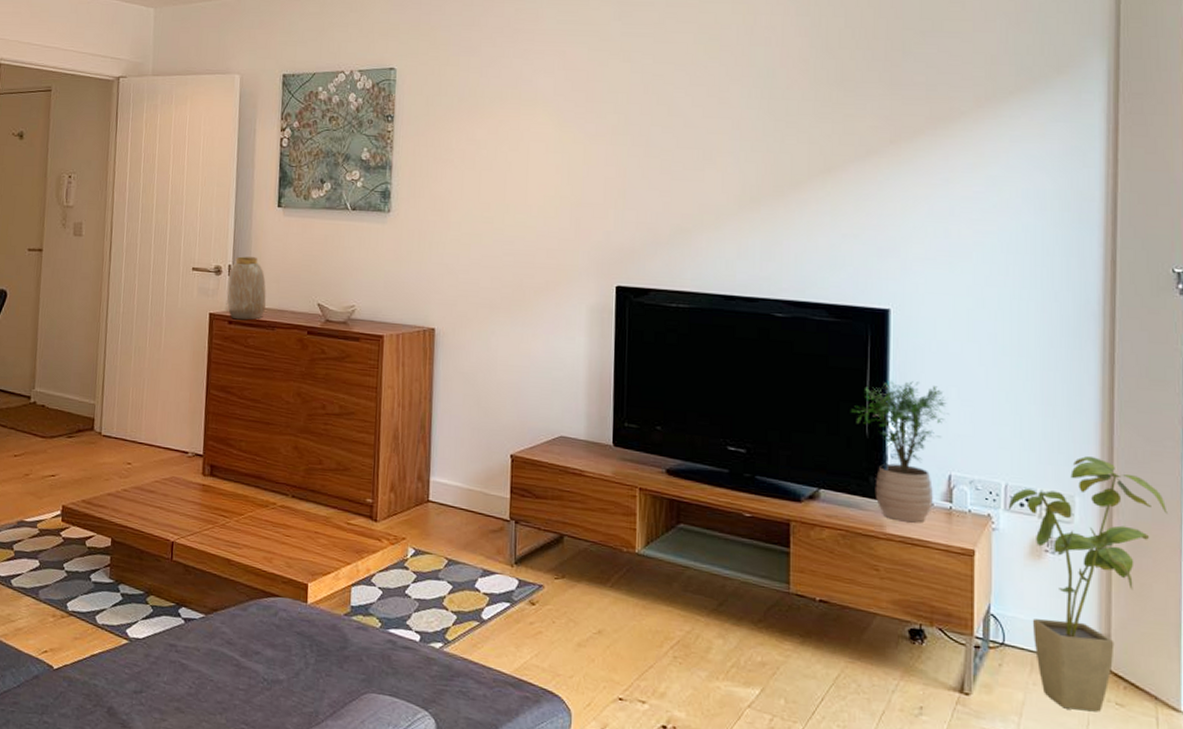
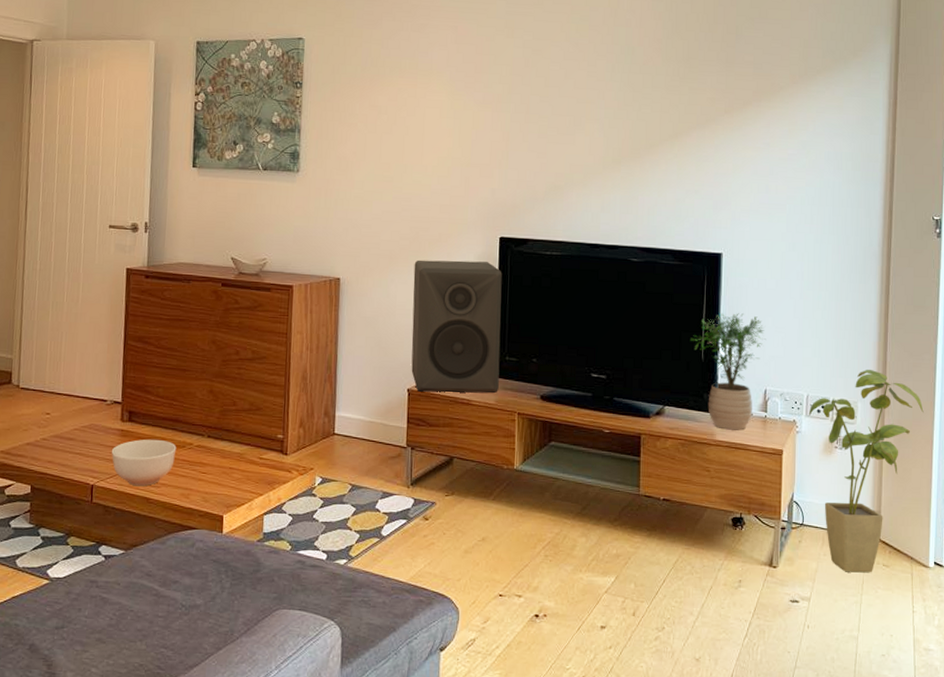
bowl: none [192,496,260,547] -> present [111,439,177,487]
vase: present [226,256,267,321] -> none [143,214,182,275]
speaker: none [515,310,620,464] -> present [411,259,502,393]

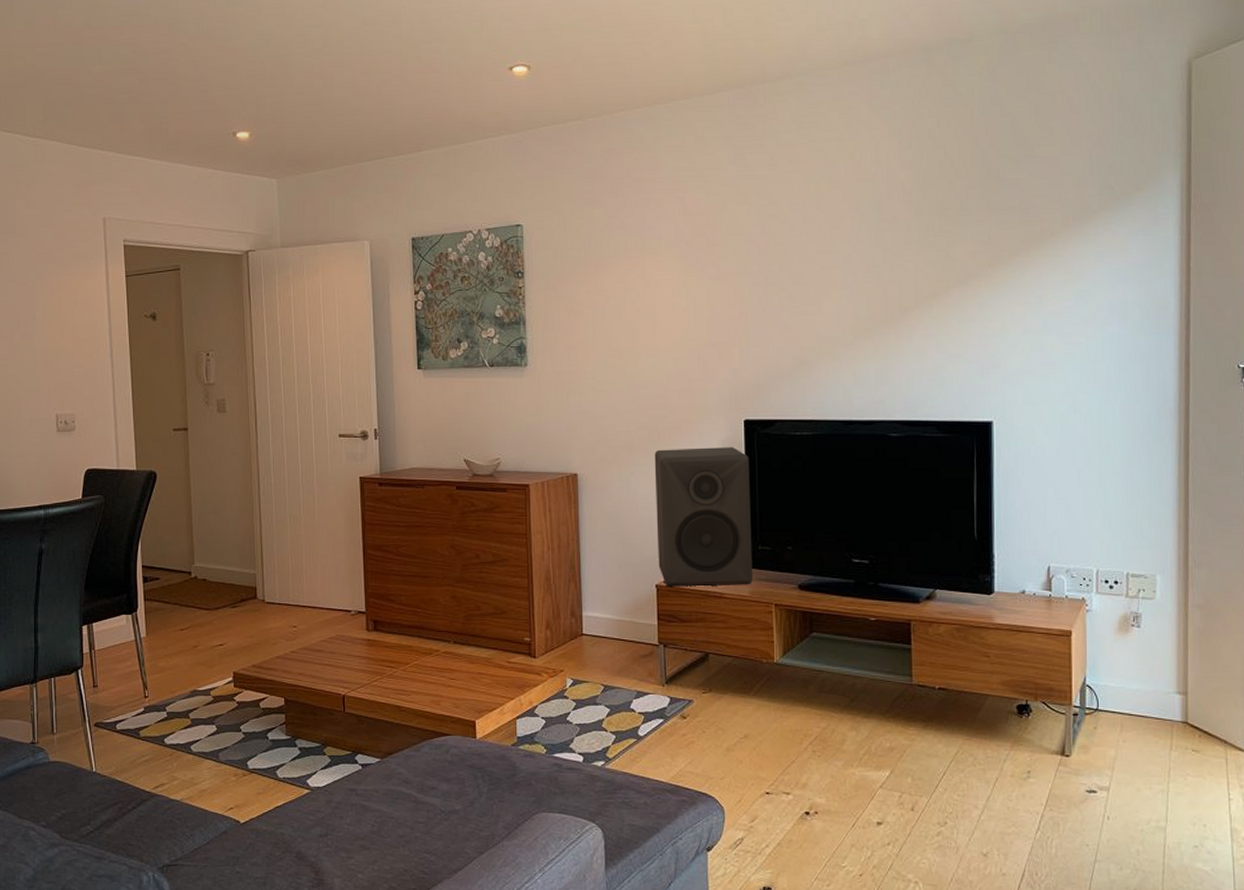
bowl: present [111,439,177,487] -> none [359,647,424,695]
potted plant: present [689,313,767,430] -> none [960,485,1048,612]
house plant: present [808,370,924,573] -> none [1099,539,1235,759]

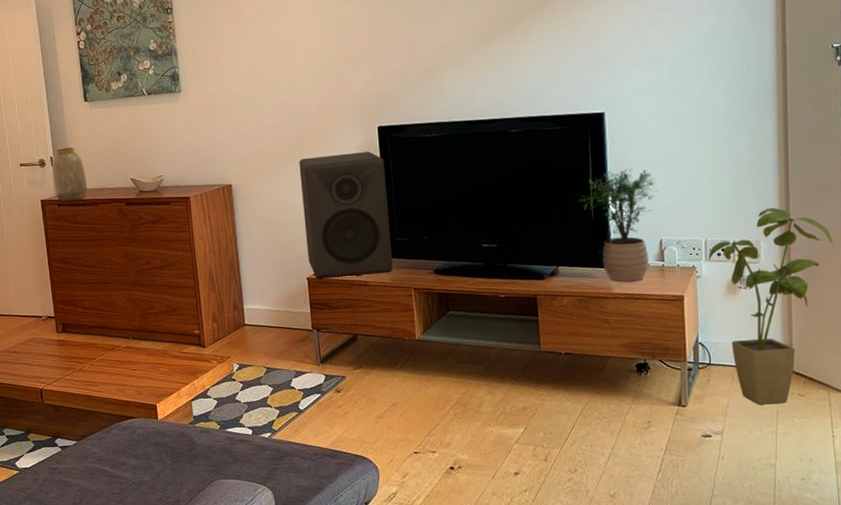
vase: none [375,420,415,481] -> present [51,147,88,202]
potted plant: none [960,485,1048,612] -> present [578,169,658,282]
house plant: none [1099,539,1235,759] -> present [708,208,833,405]

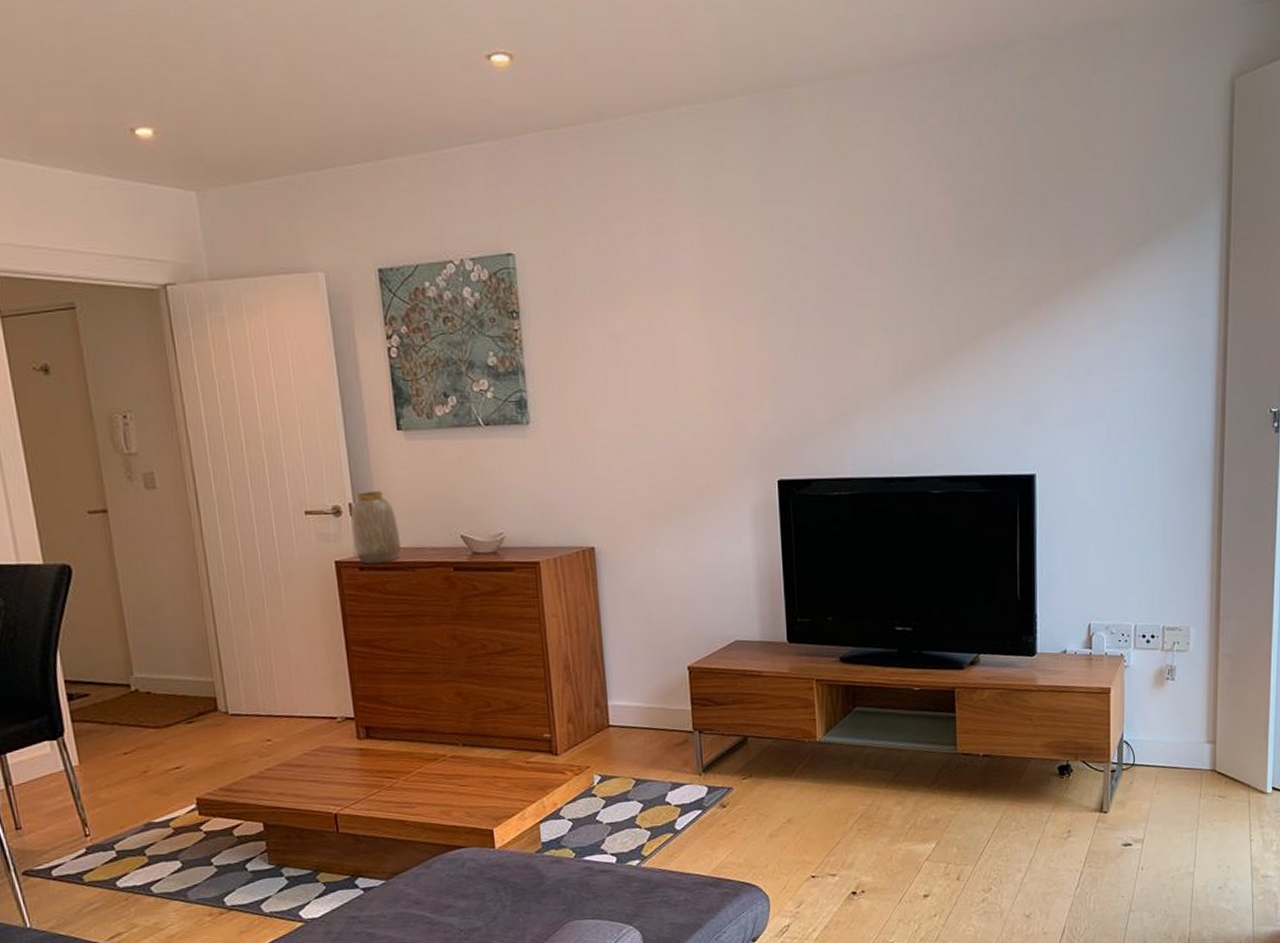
speaker: present [299,151,393,279] -> none [680,511,792,668]
potted plant: present [578,169,658,282] -> none [1003,541,1089,673]
house plant: present [708,208,833,405] -> none [1137,590,1261,809]

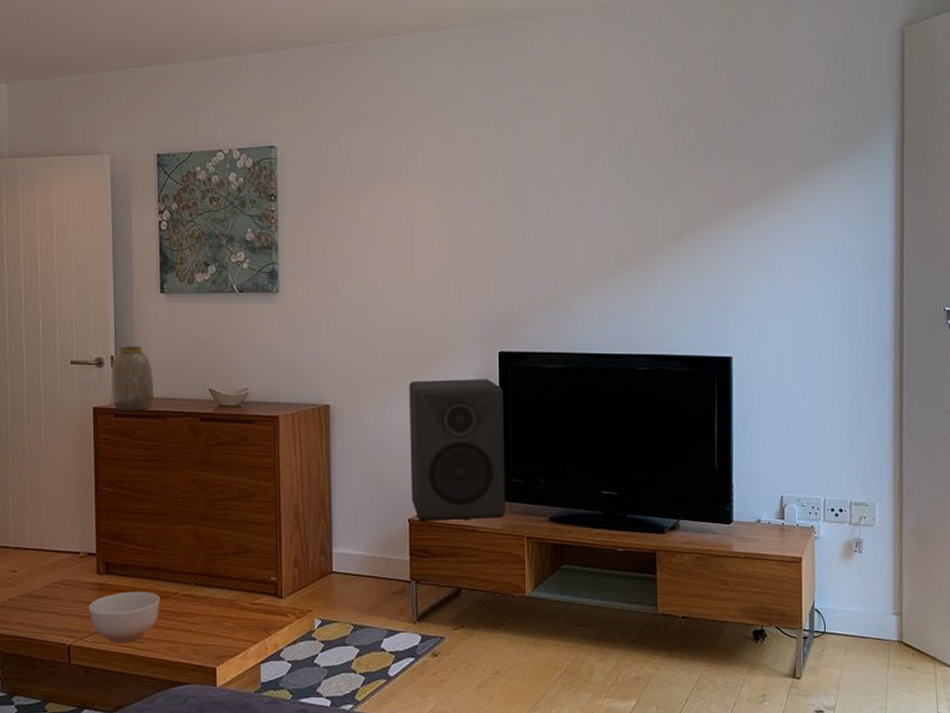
bowl: none [351,754,429,809] -> present [88,591,161,643]
speaker: none [680,511,792,668] -> present [409,379,505,521]

